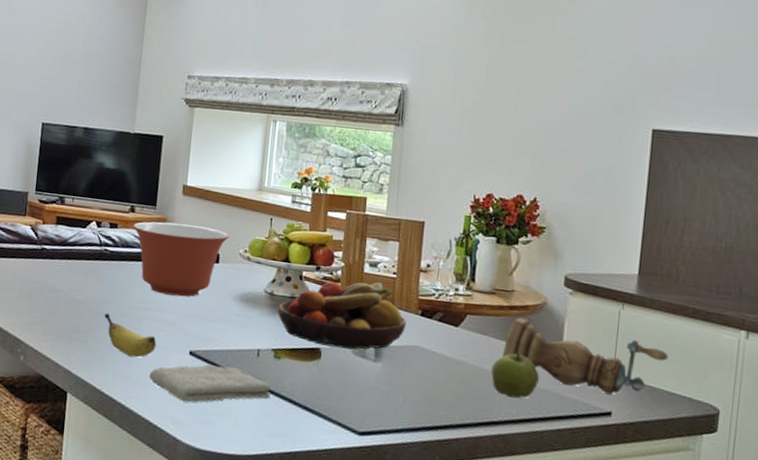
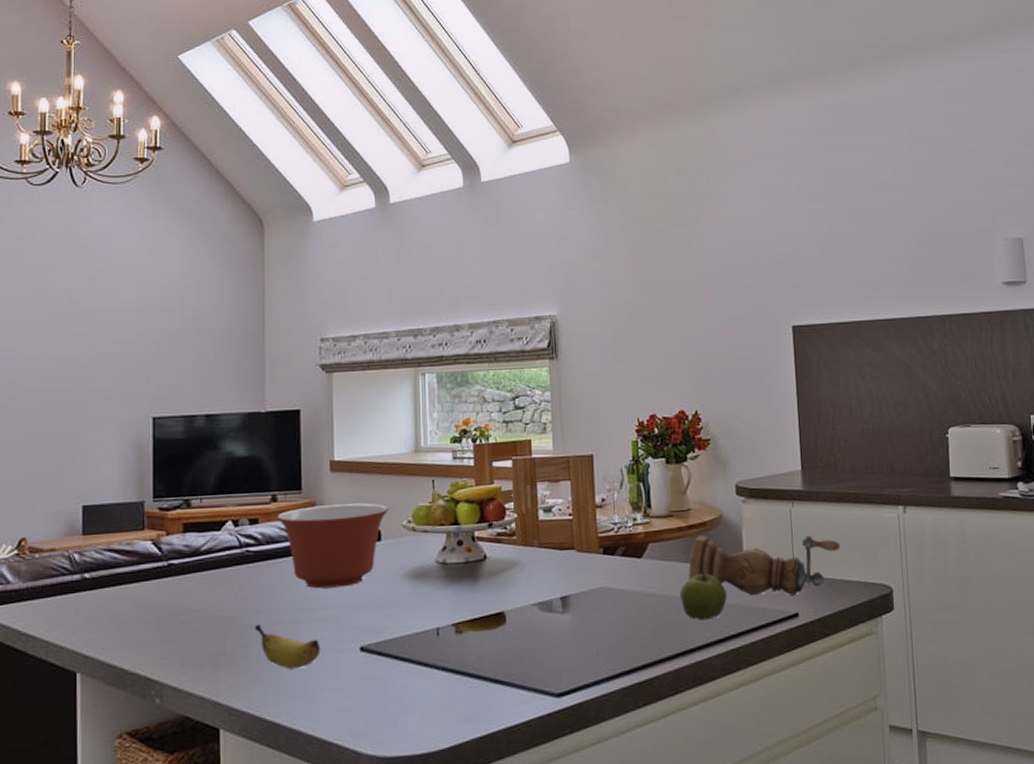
washcloth: present [148,364,271,403] -> none [315,653,457,707]
fruit bowl: present [278,281,406,350] -> none [453,527,590,608]

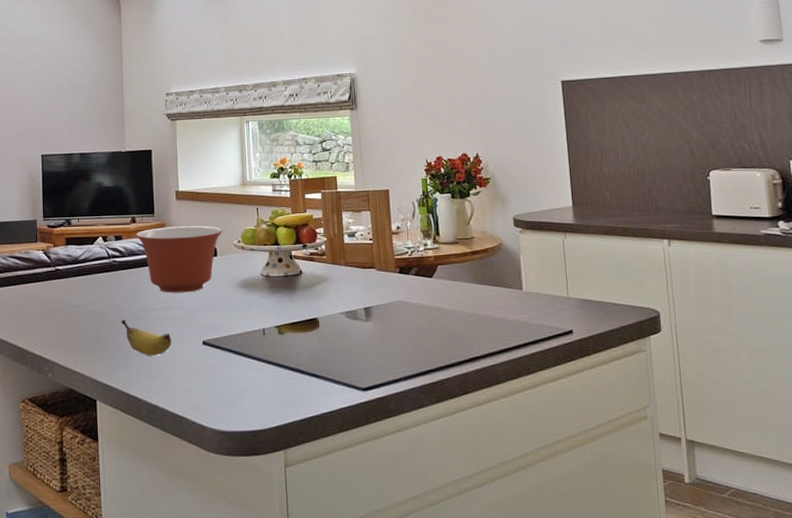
apple: present [680,572,727,620] -> none [467,292,508,333]
pepper mill: present [688,535,841,596] -> none [473,260,610,315]

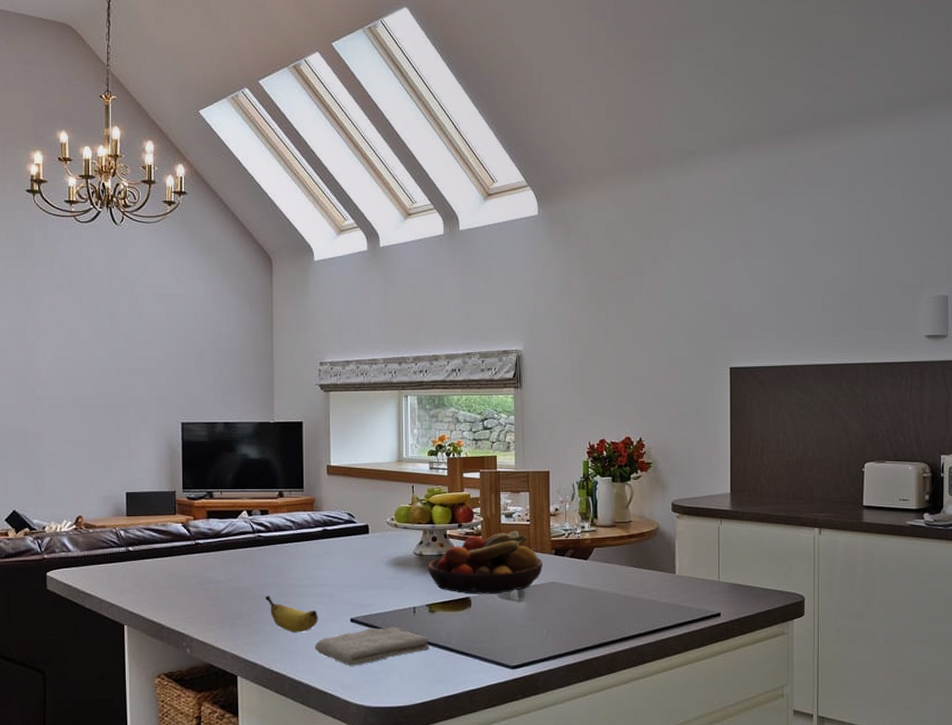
mixing bowl: present [136,226,223,293] -> none [283,502,376,570]
washcloth: none [168,348,280,389] -> present [314,626,429,666]
fruit bowl: none [275,250,388,315] -> present [428,530,543,594]

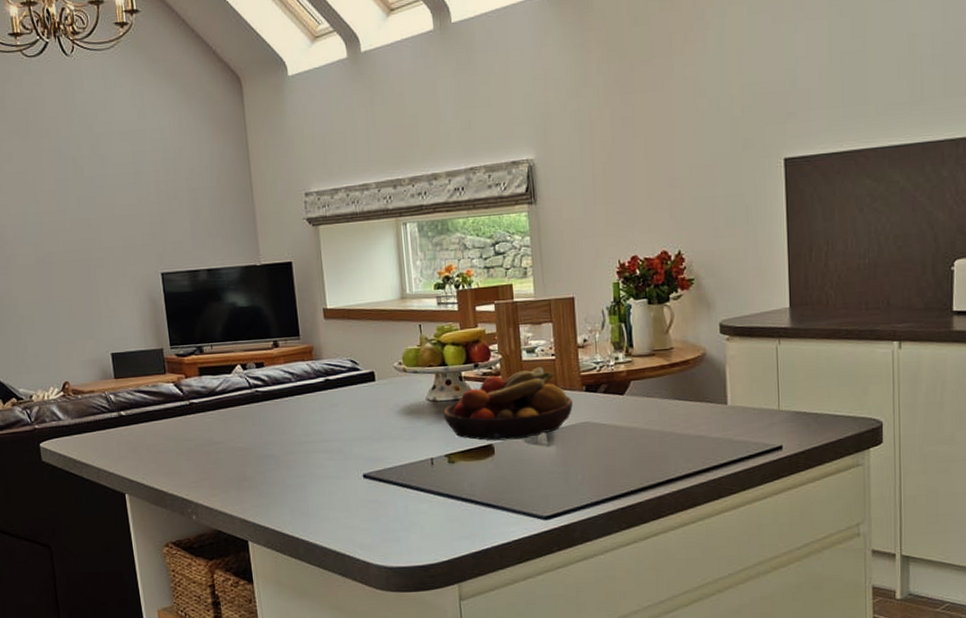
banana: present [265,595,318,633] -> none [269,454,329,493]
washcloth: present [314,626,429,666] -> none [326,480,452,525]

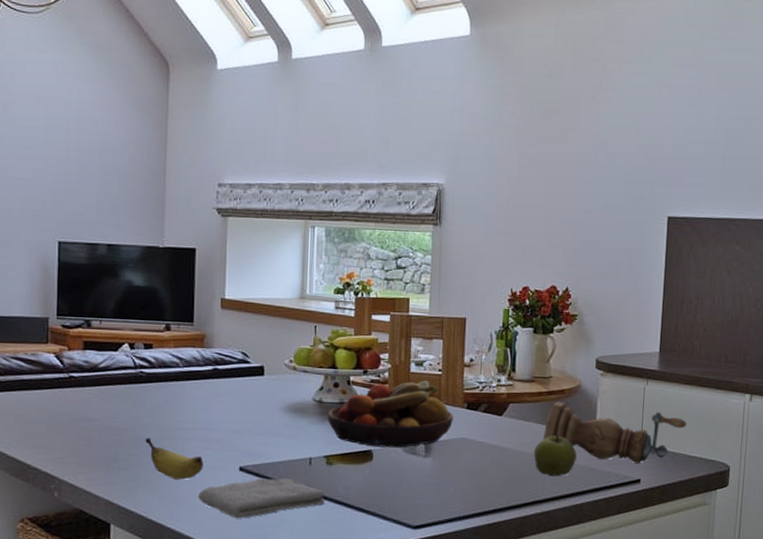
banana: none [269,454,329,493] -> present [145,437,204,480]
washcloth: none [326,480,452,525] -> present [197,477,325,519]
apple: none [663,408,709,453] -> present [534,434,577,477]
pepper mill: none [670,372,829,430] -> present [542,402,687,464]

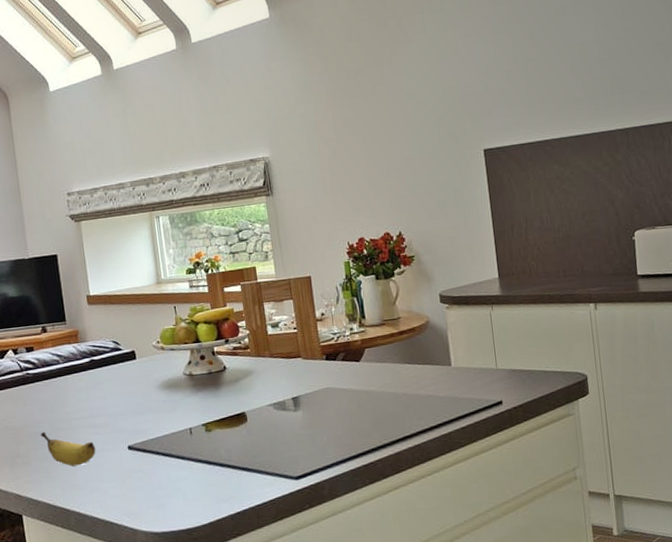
washcloth: present [197,477,325,519] -> none [95,449,210,494]
fruit bowl: present [327,380,453,448] -> none [199,339,315,410]
apple: present [534,434,577,477] -> none [396,371,437,411]
pepper mill: present [542,402,687,464] -> none [402,334,538,389]

